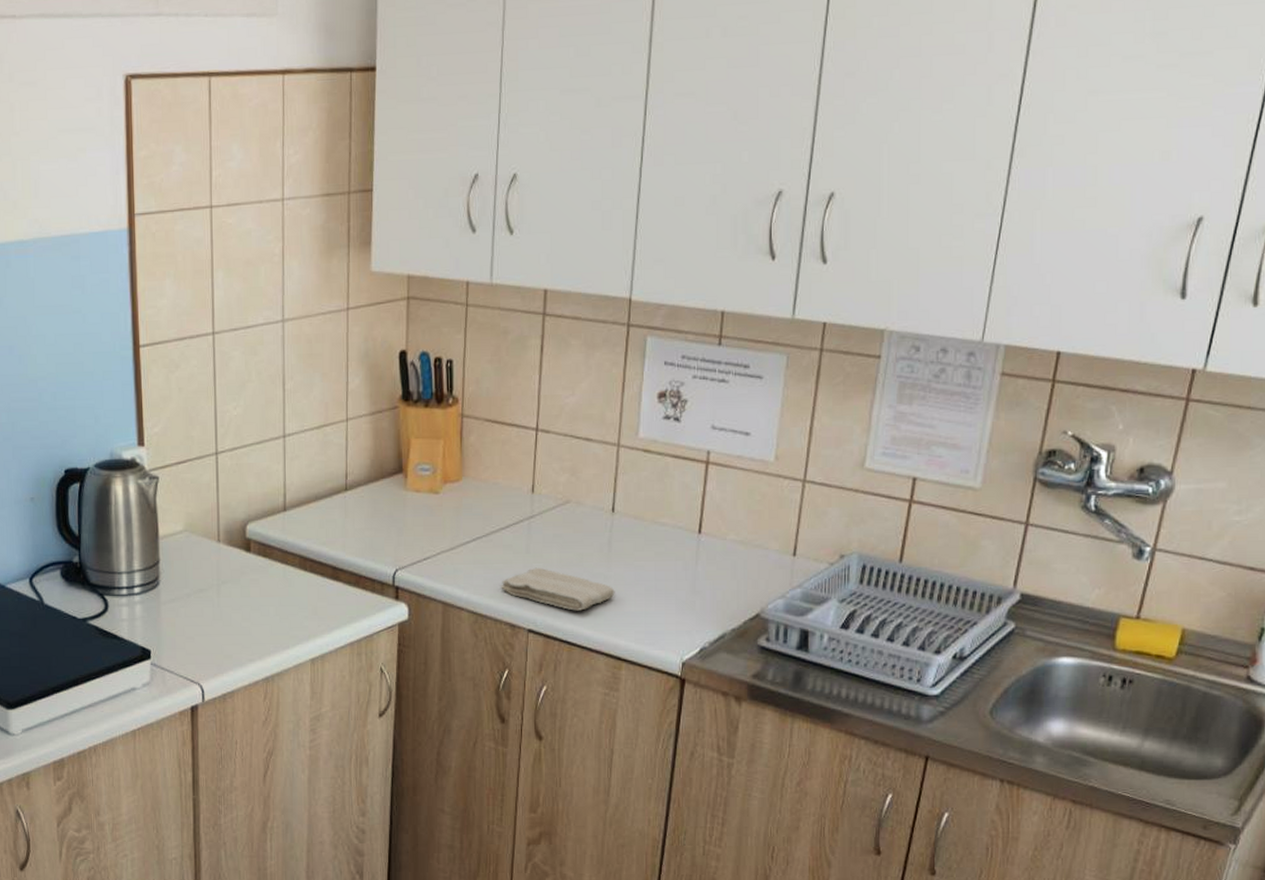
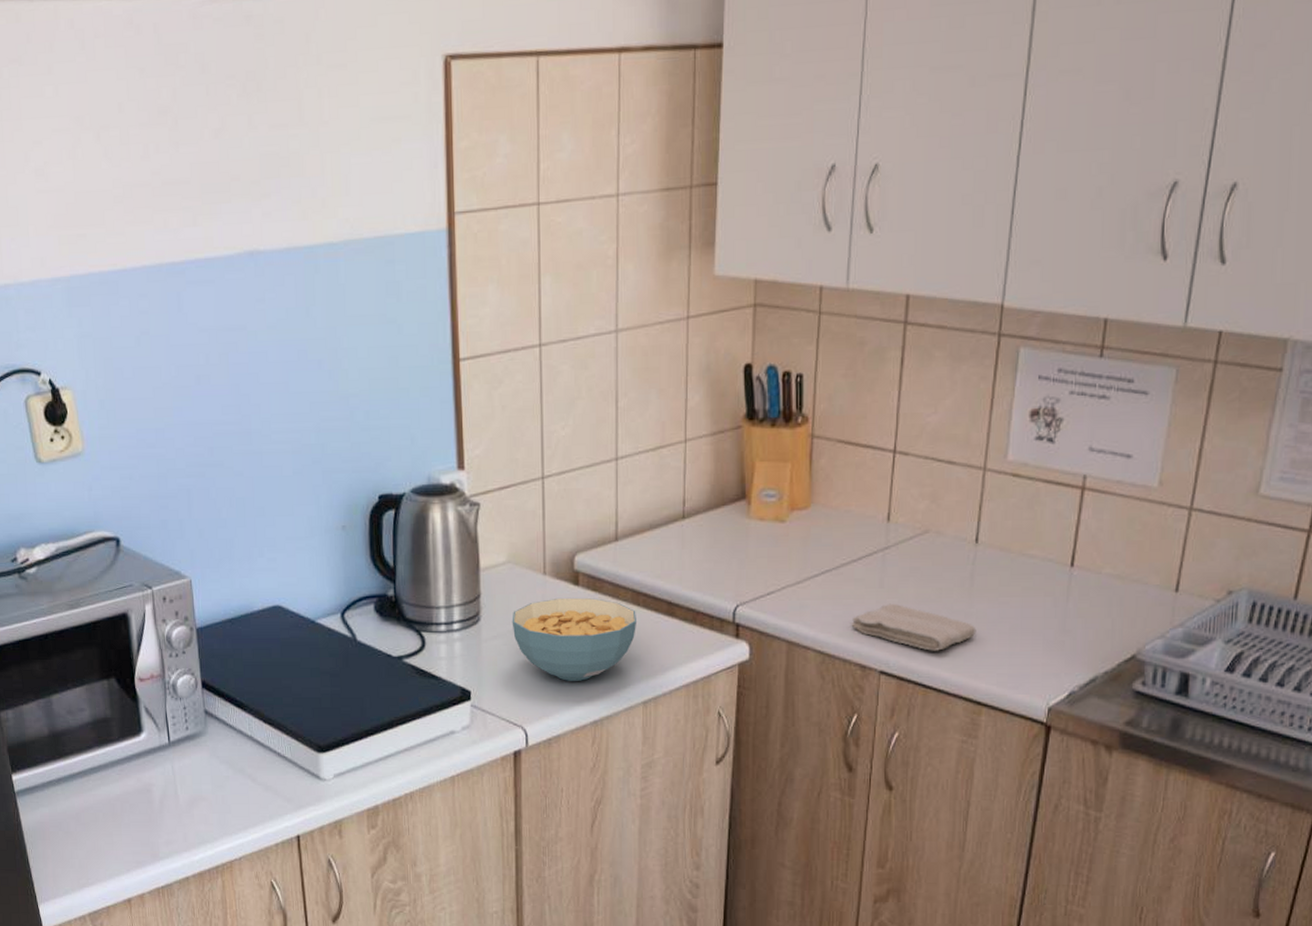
cereal bowl: none [188,563,304,640] -> present [512,597,636,681]

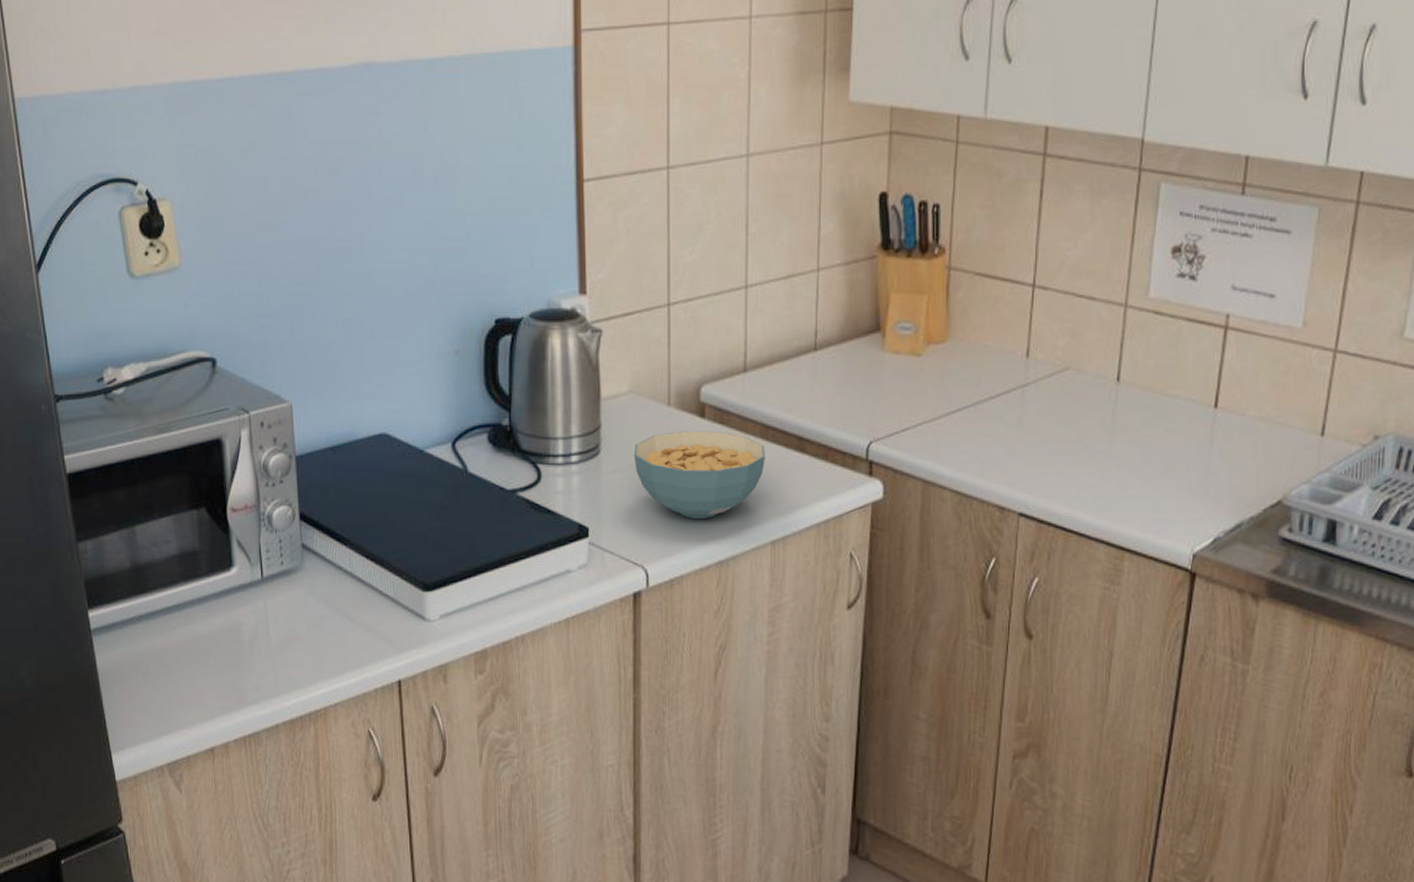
washcloth: present [851,603,977,651] -> none [989,442,1119,493]

